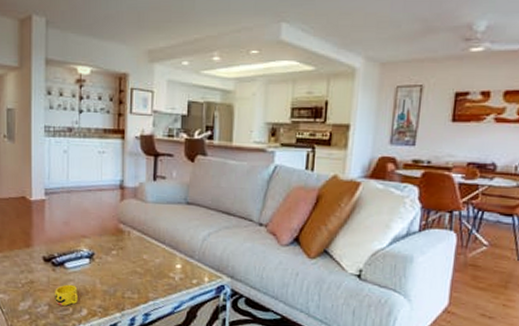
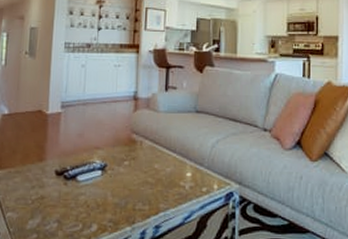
cup: present [55,284,78,306] -> none [65,198,89,222]

